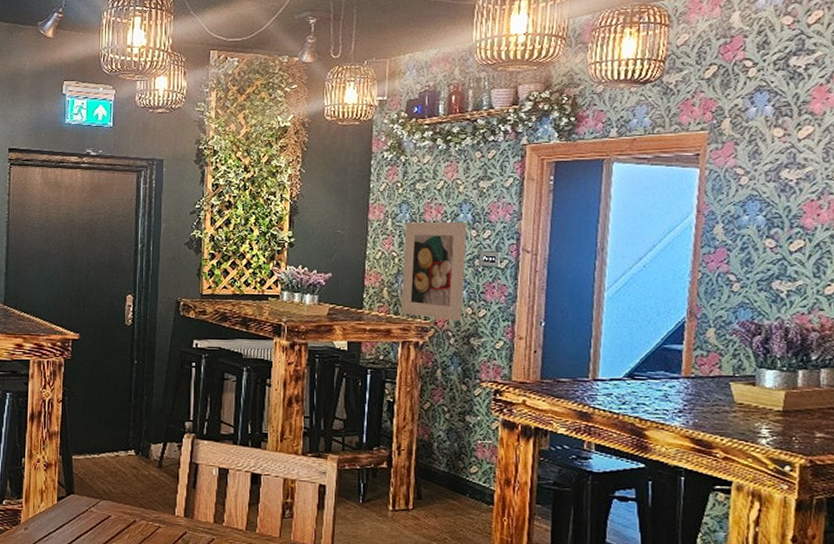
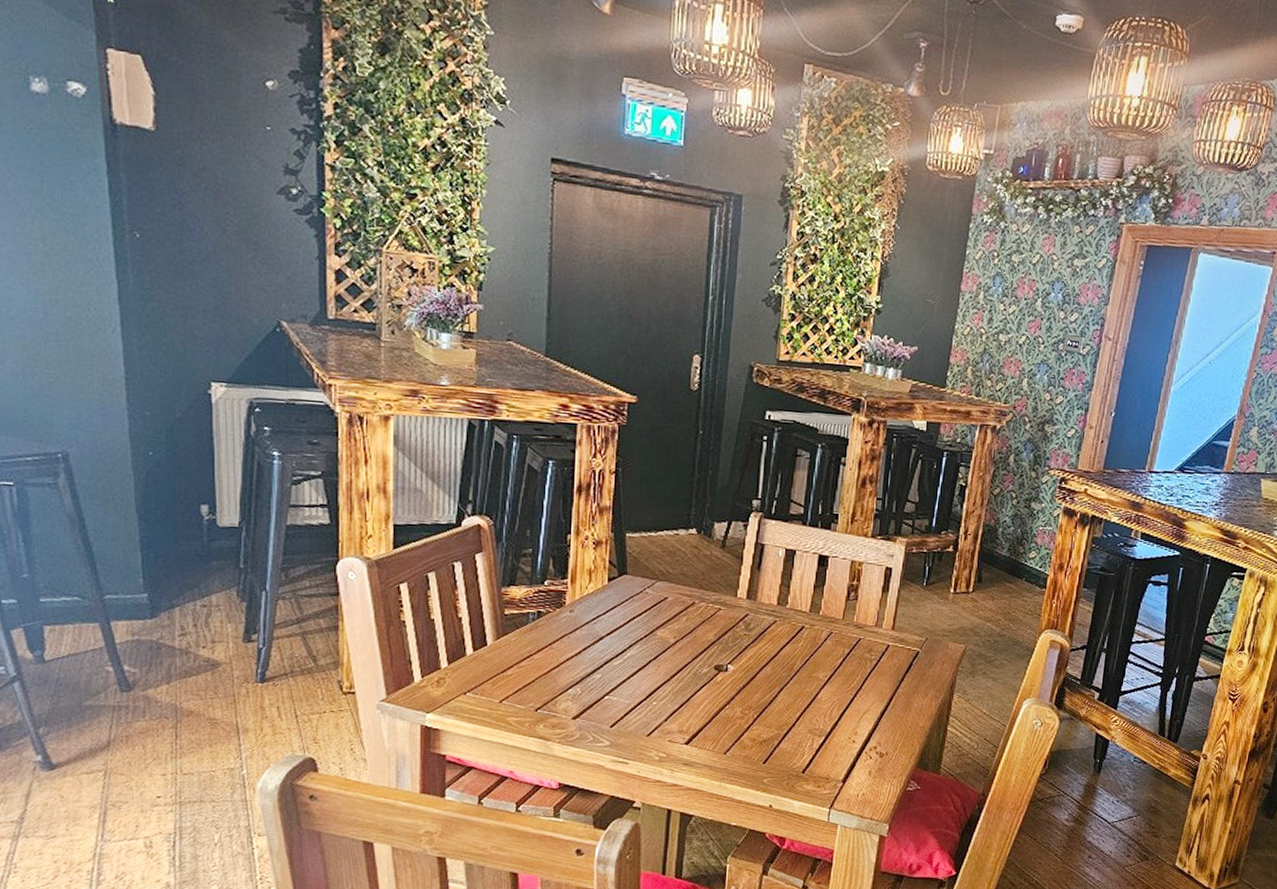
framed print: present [401,221,467,322] -> none [982,297,1057,407]

